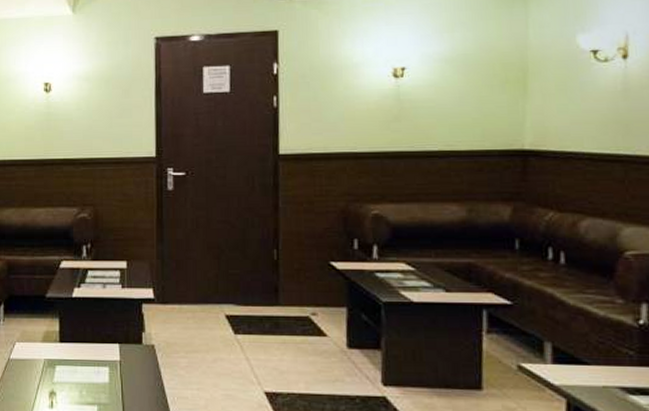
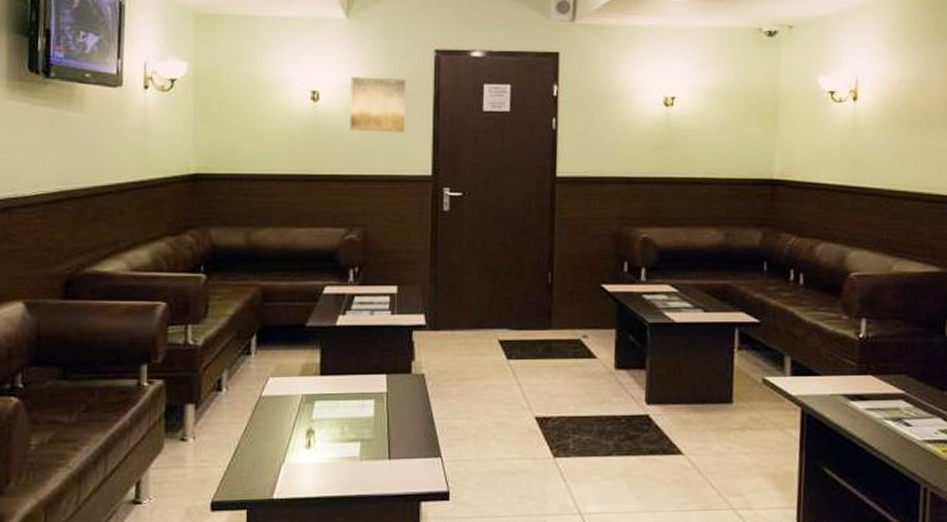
wall art: none [79,67,130,118] -> present [350,77,406,133]

